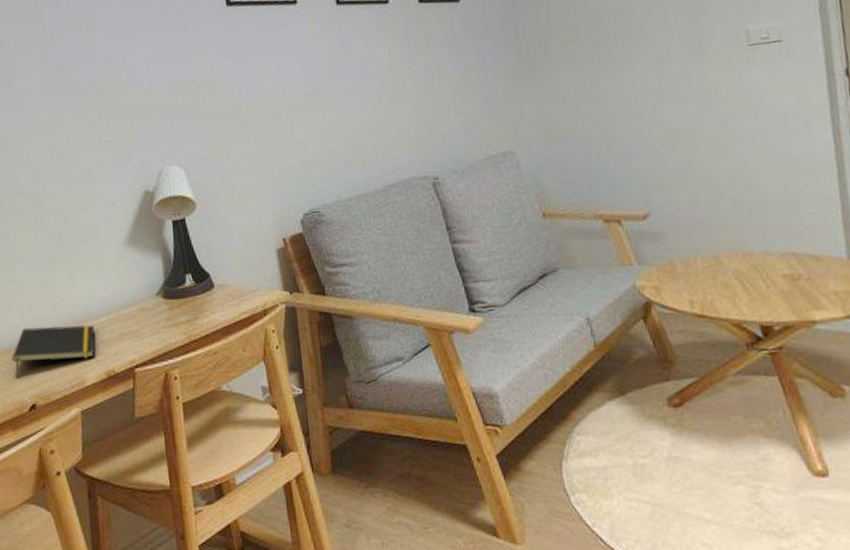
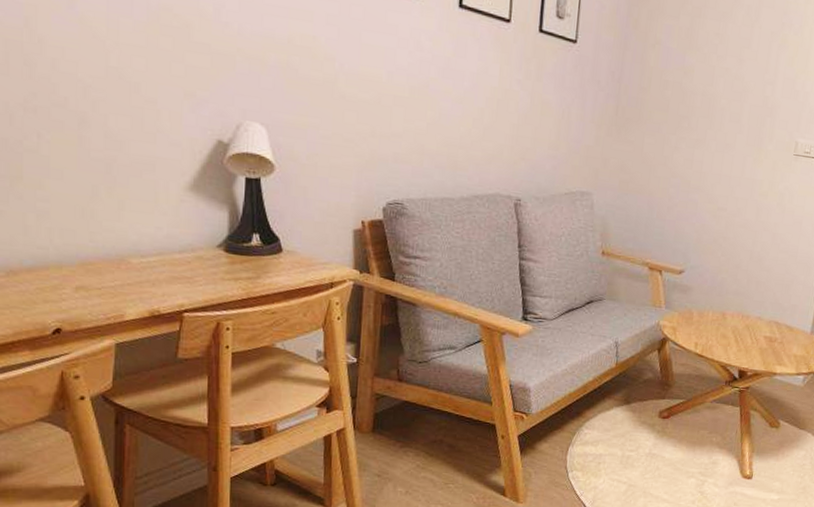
notepad: present [12,324,95,378] -> none [34,251,140,299]

